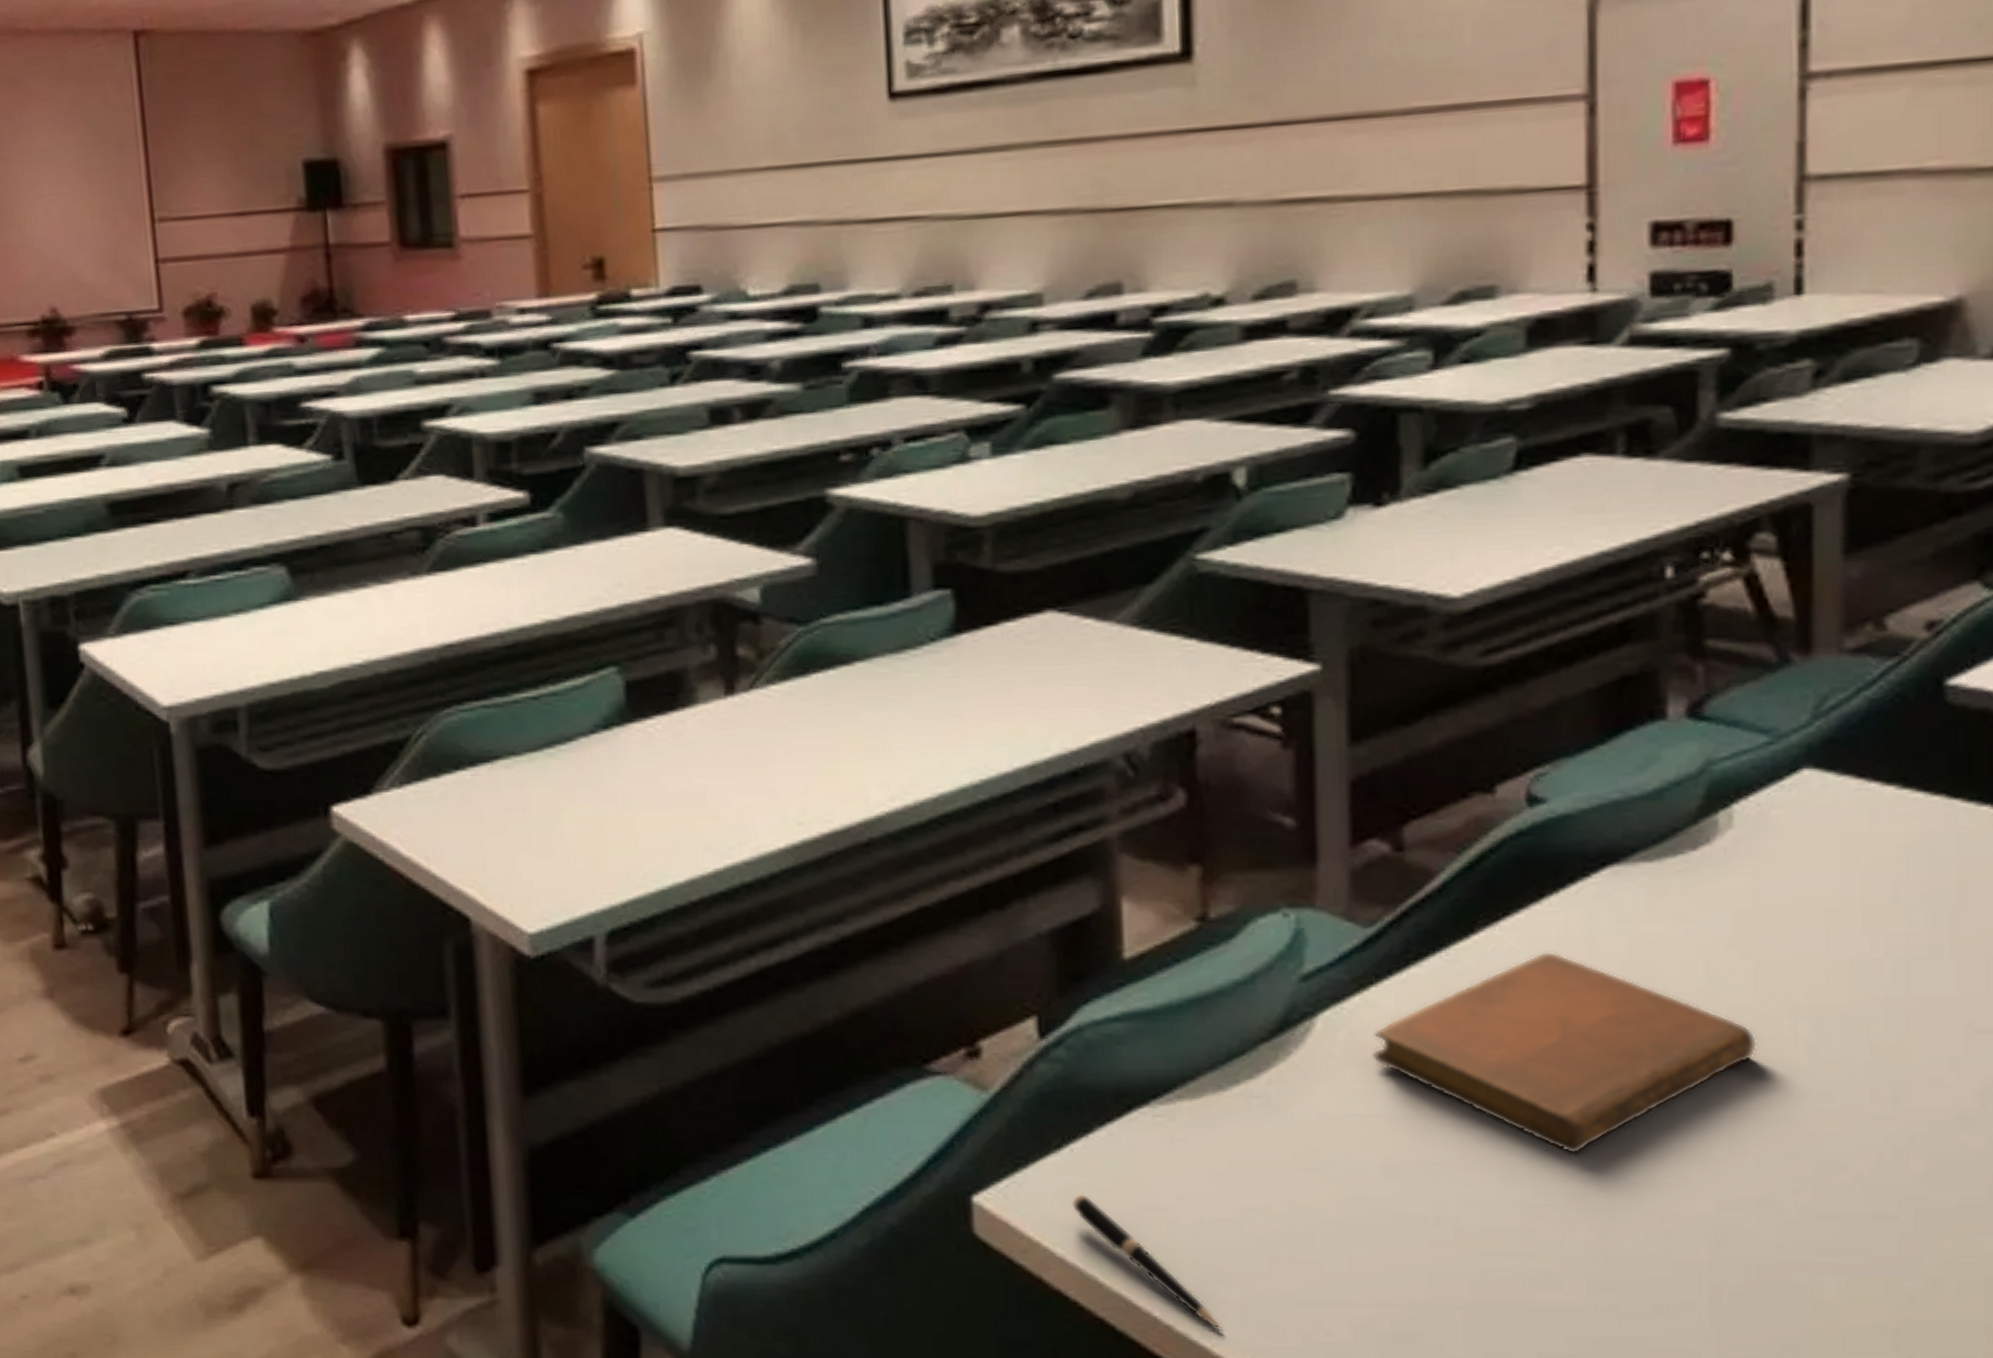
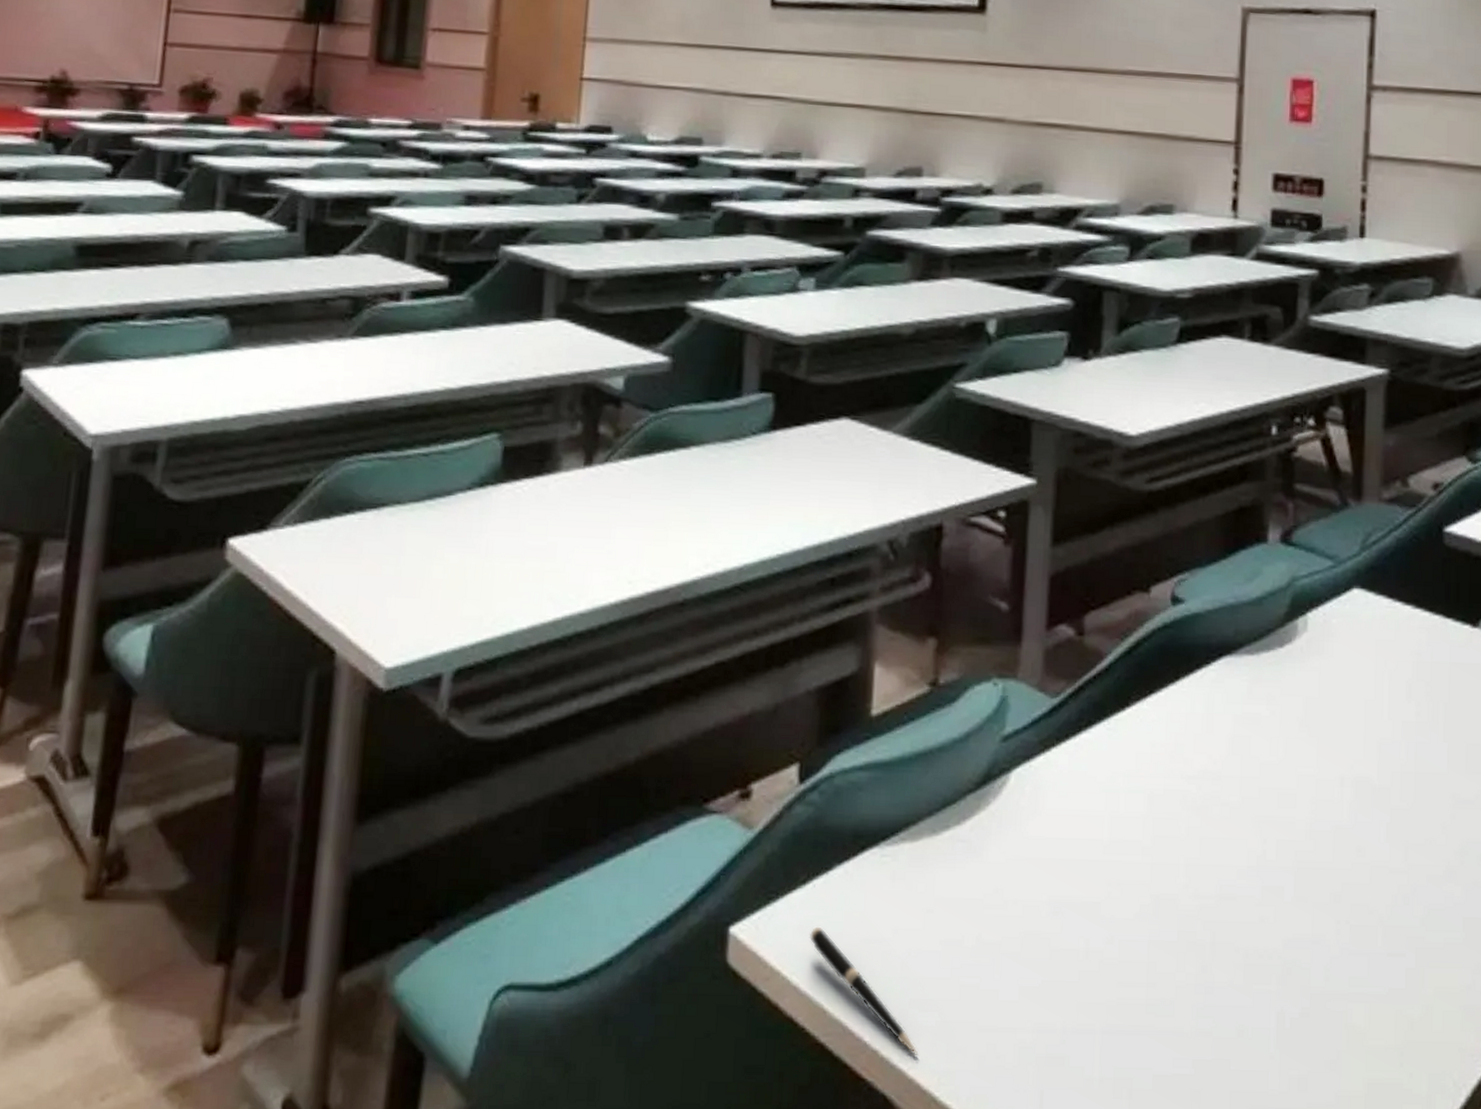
notebook: present [1372,951,1757,1154] -> none [1049,724,1316,897]

